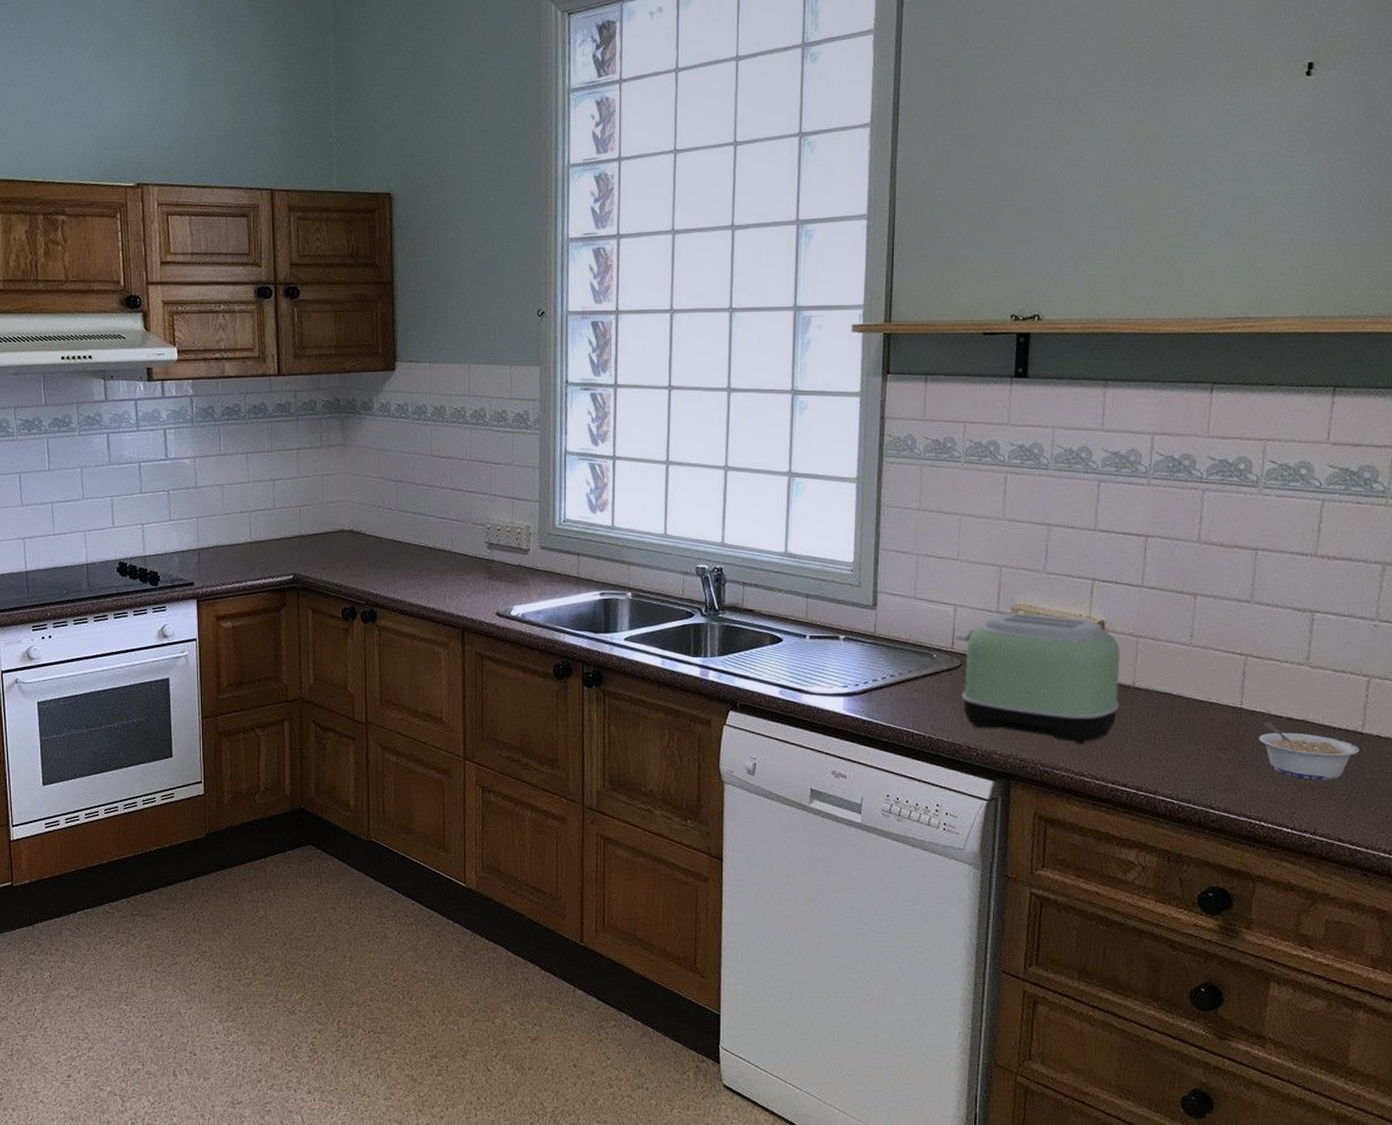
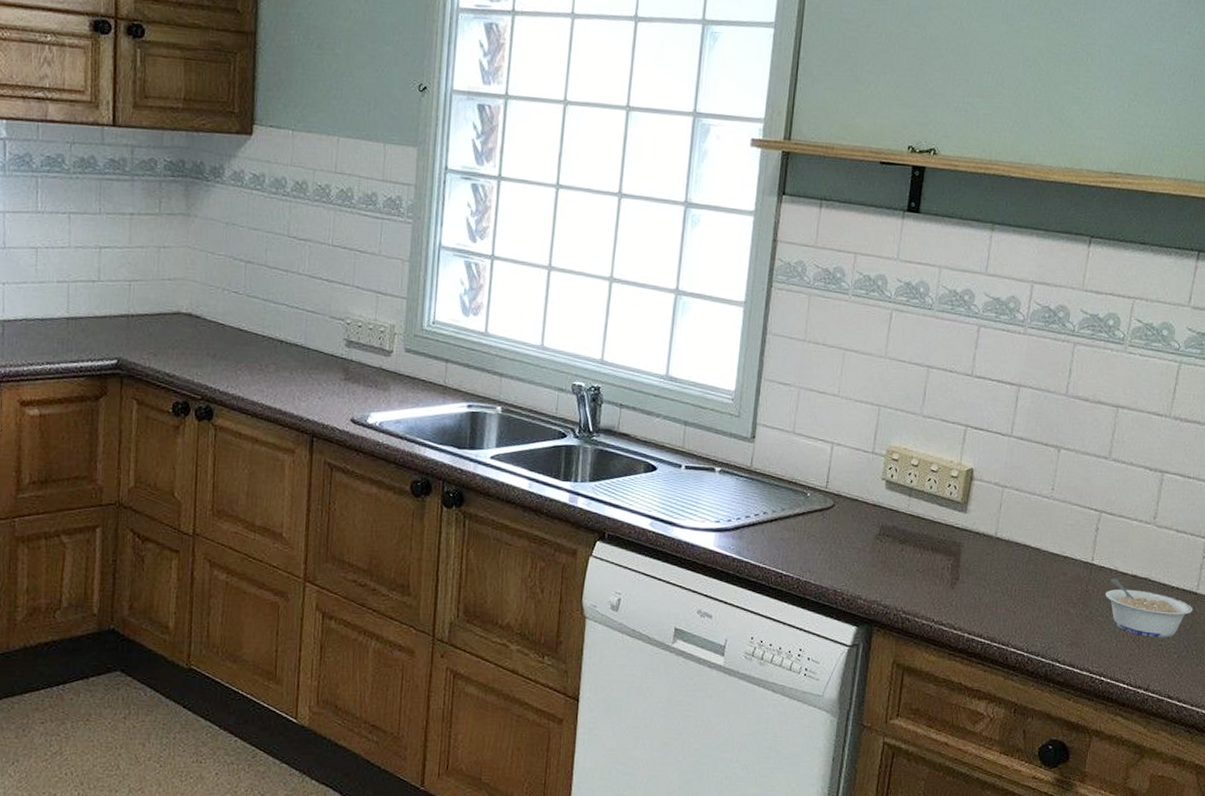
toaster: present [956,613,1120,743] -> none [830,455,986,592]

